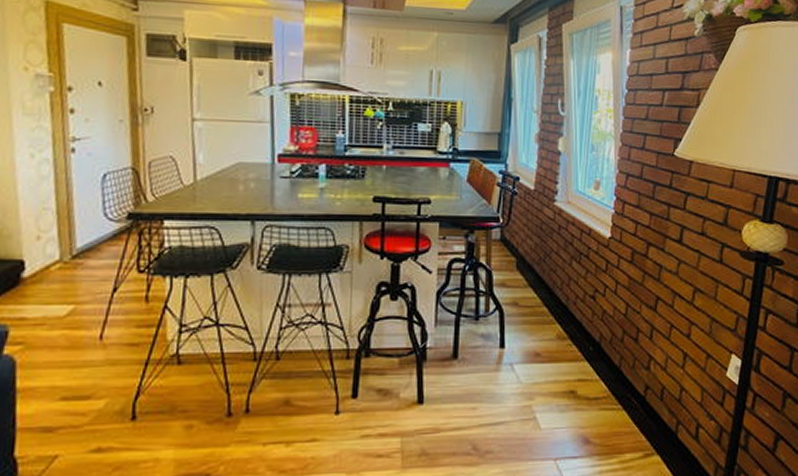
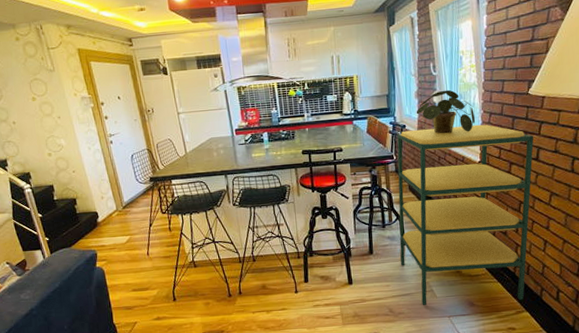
shelving unit: none [494,184,678,442] -> present [397,124,534,306]
potted plant: none [534,136,609,196] -> present [416,89,476,134]

